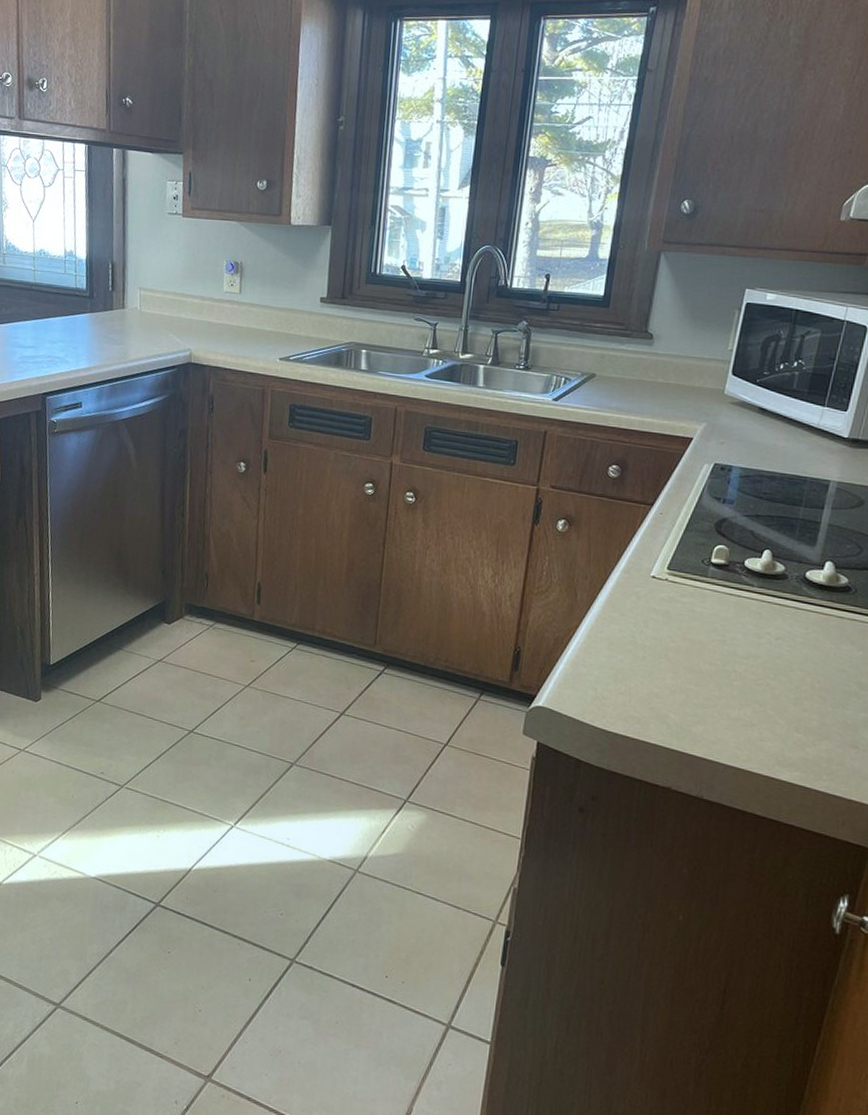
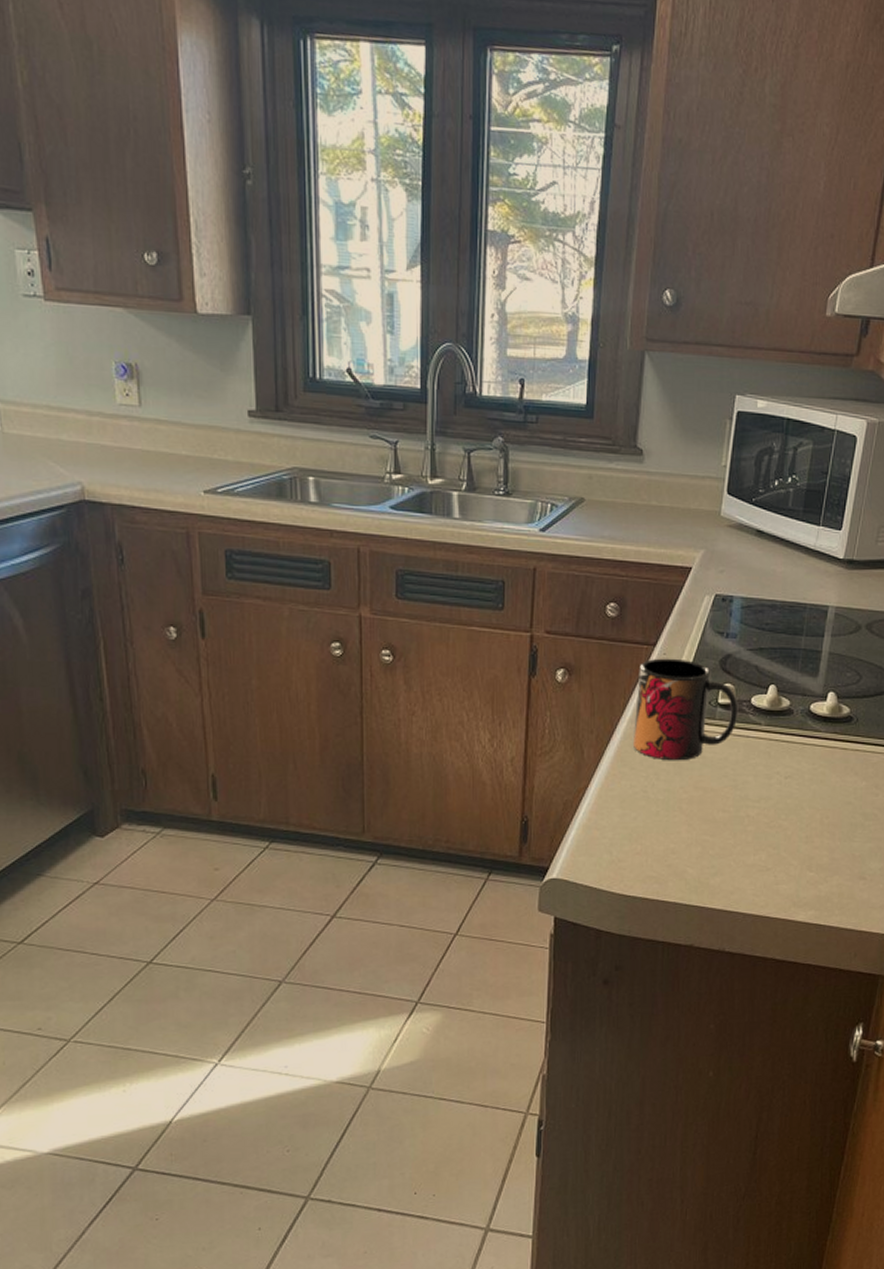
mug: none [624,517,732,612] -> present [632,658,739,761]

